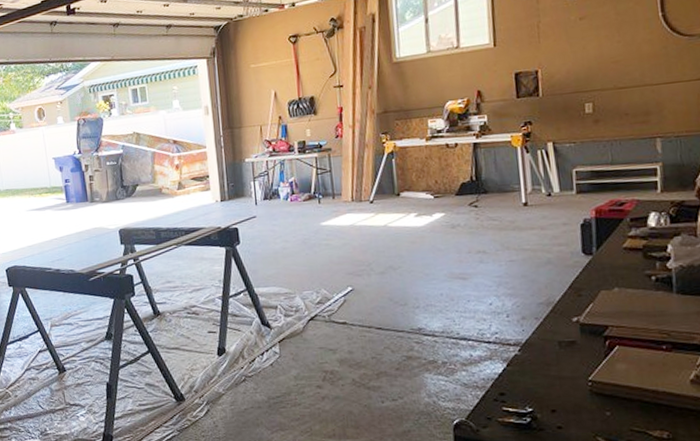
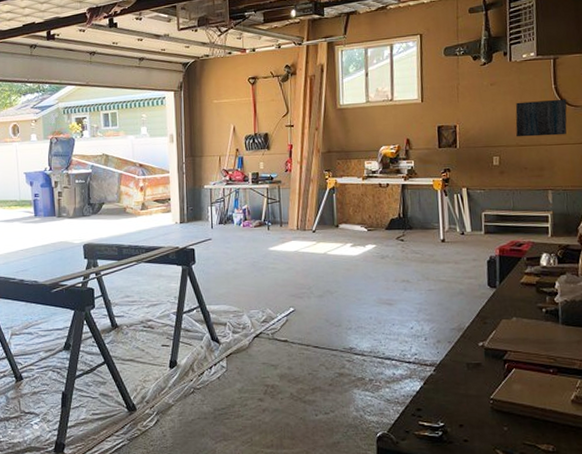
wall art: none [612,27,679,79] -> present [515,99,567,137]

